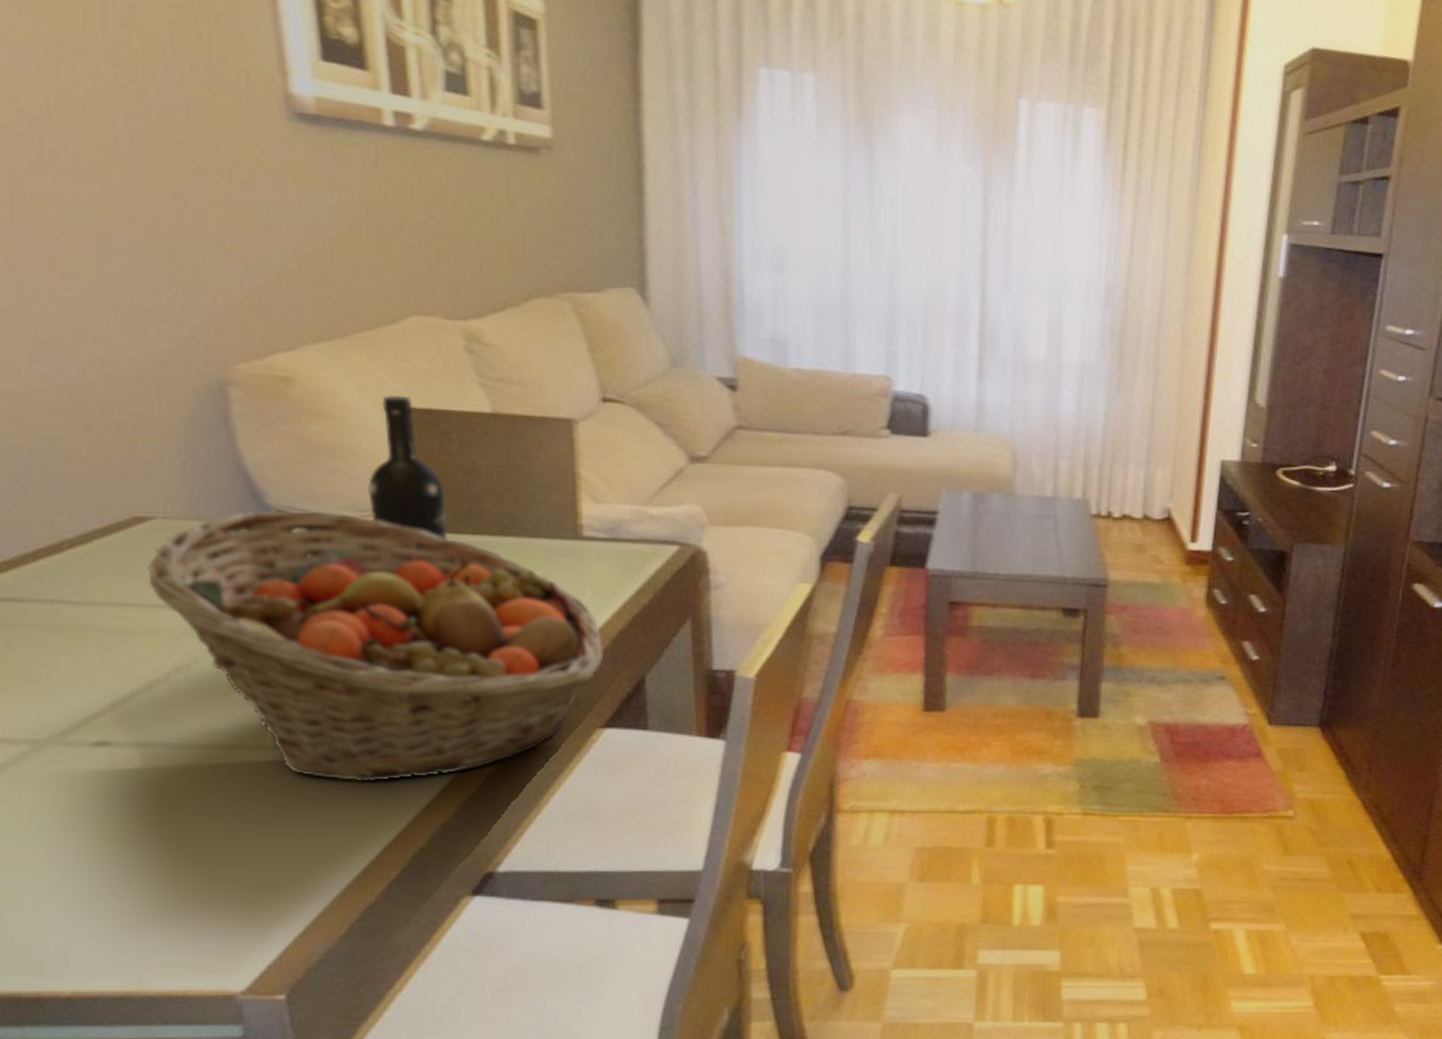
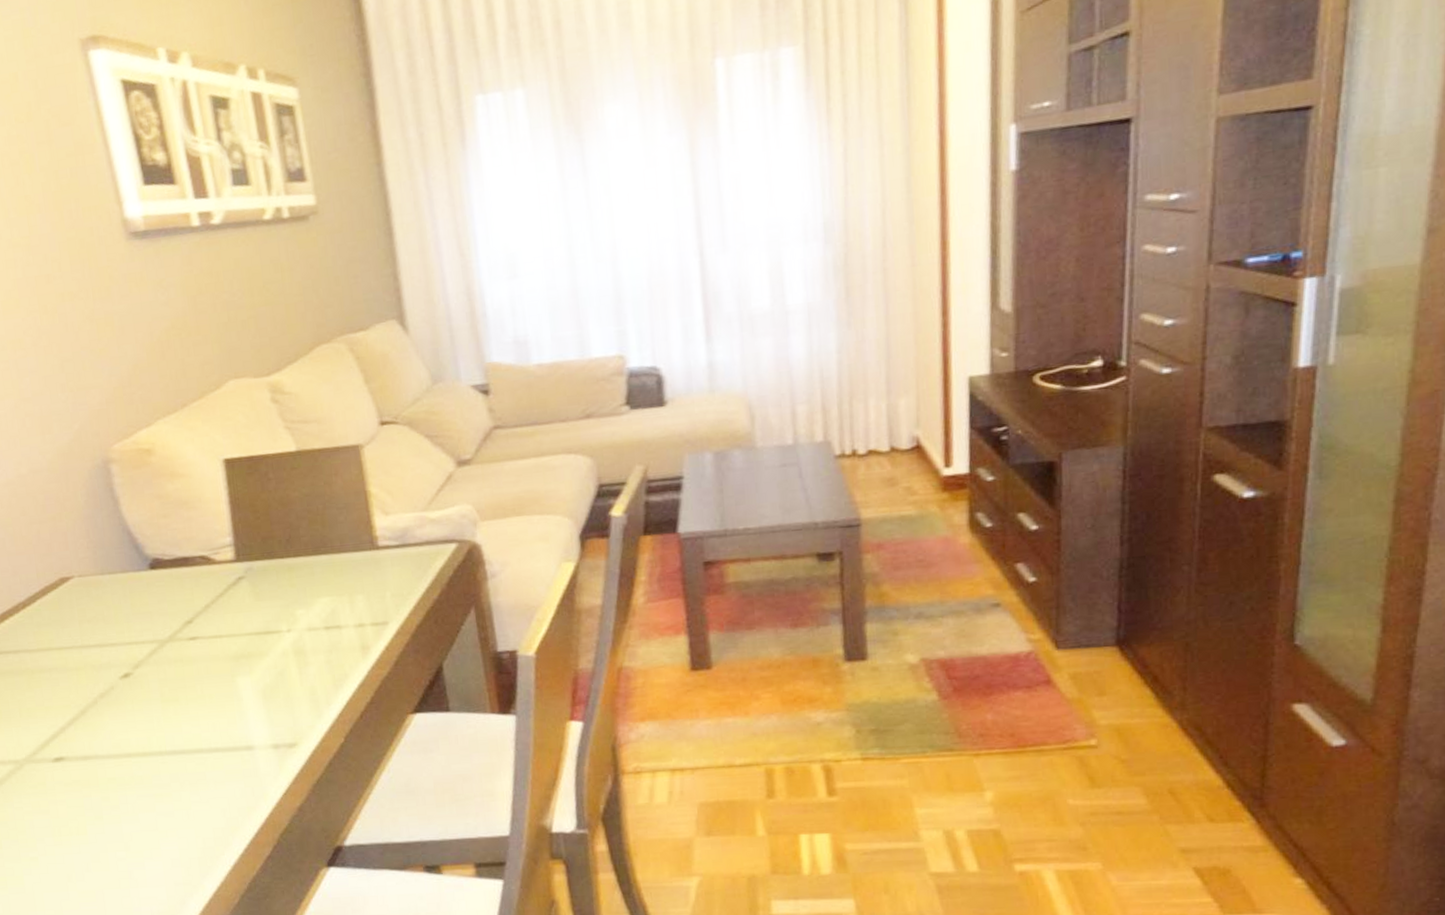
fruit basket: present [147,509,604,783] -> none [73,554,408,777]
wine bottle: present [368,394,448,540] -> none [214,449,276,565]

